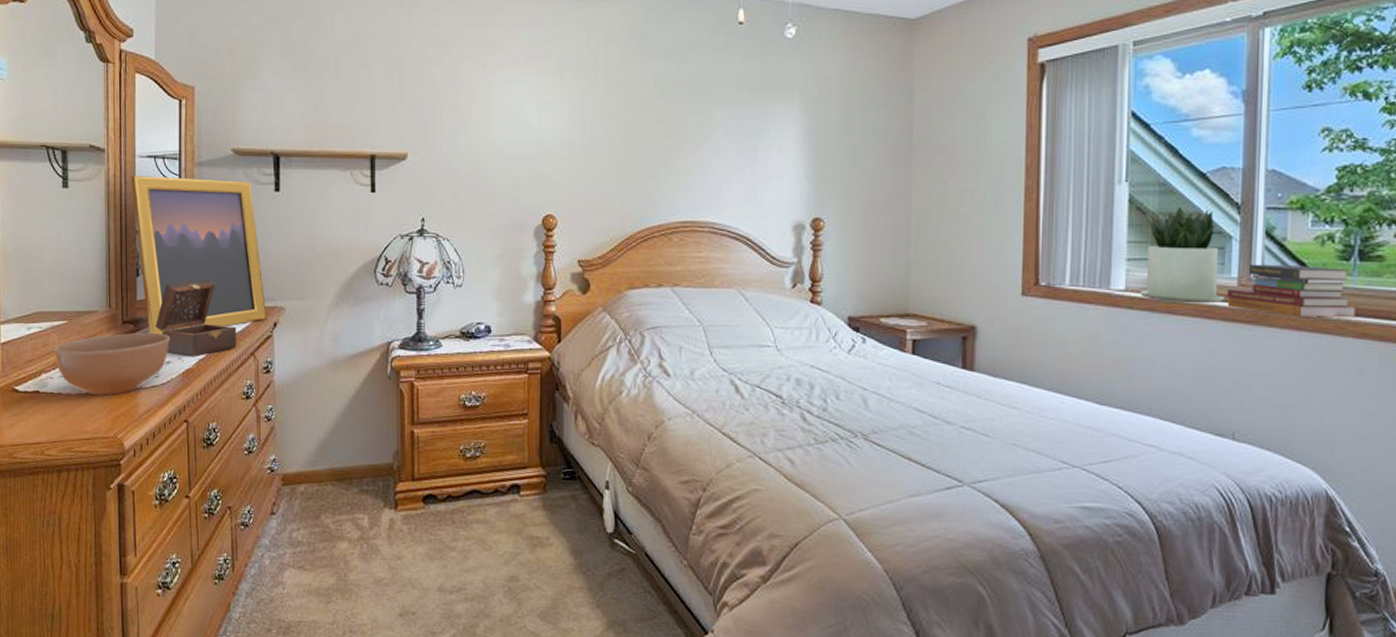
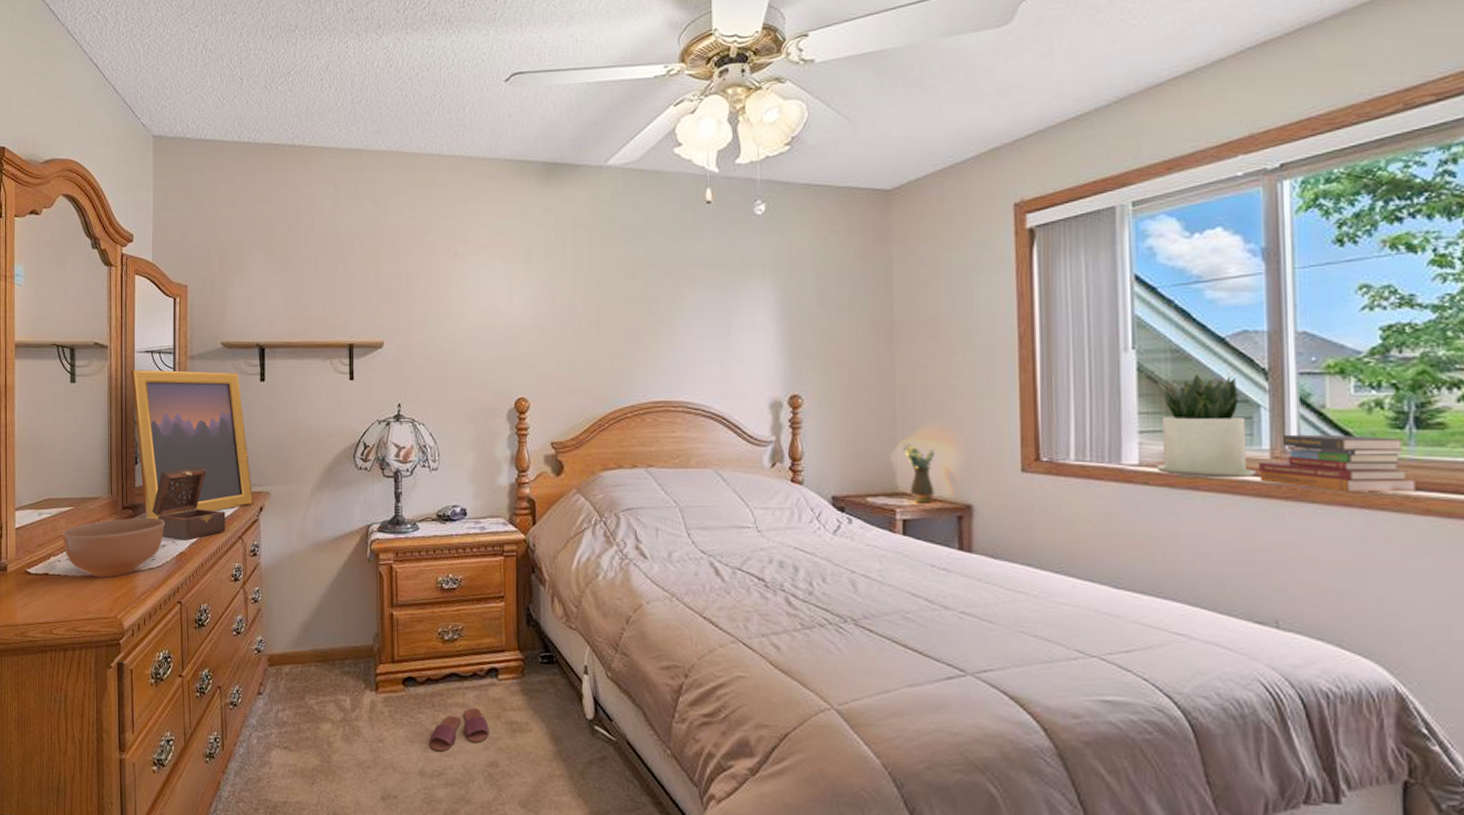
slippers: none [449,524,510,568] -> present [429,707,489,752]
vase: none [916,266,945,324] -> present [904,442,936,503]

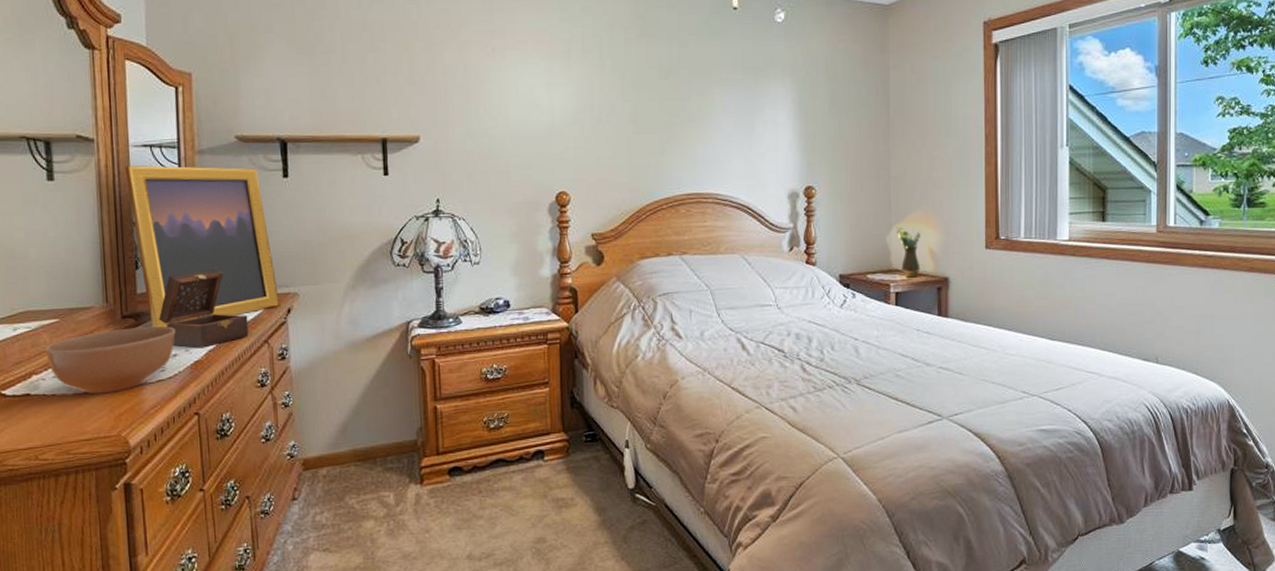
slippers: present [429,707,489,752] -> none [477,489,536,535]
planter: present [1155,375,1257,478] -> none [1080,167,1148,249]
books: present [1259,434,1417,493] -> none [1149,213,1247,257]

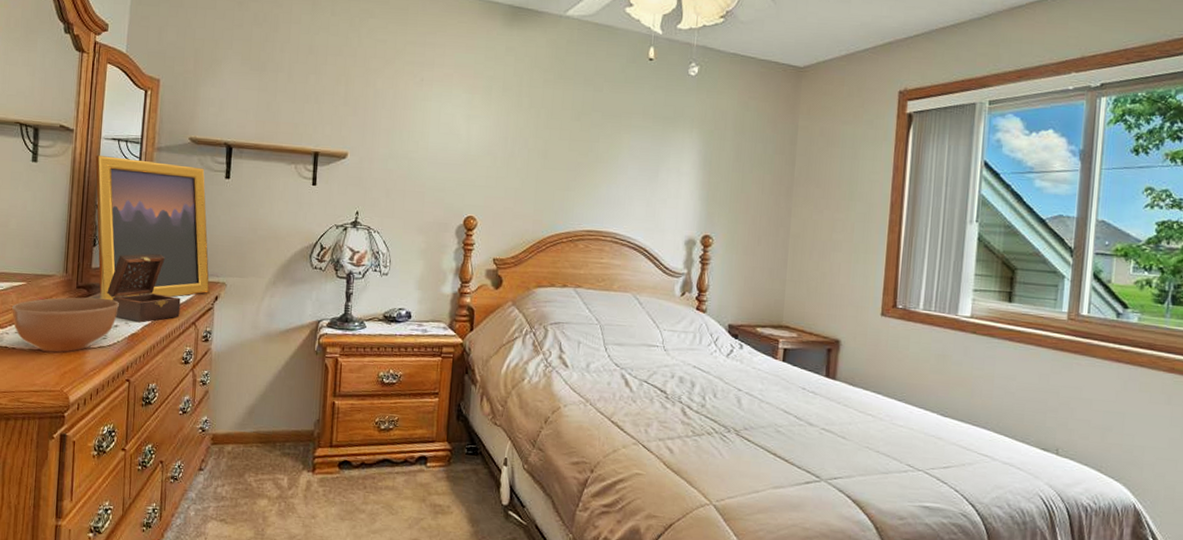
vase: present [897,226,921,278] -> none [790,284,816,336]

